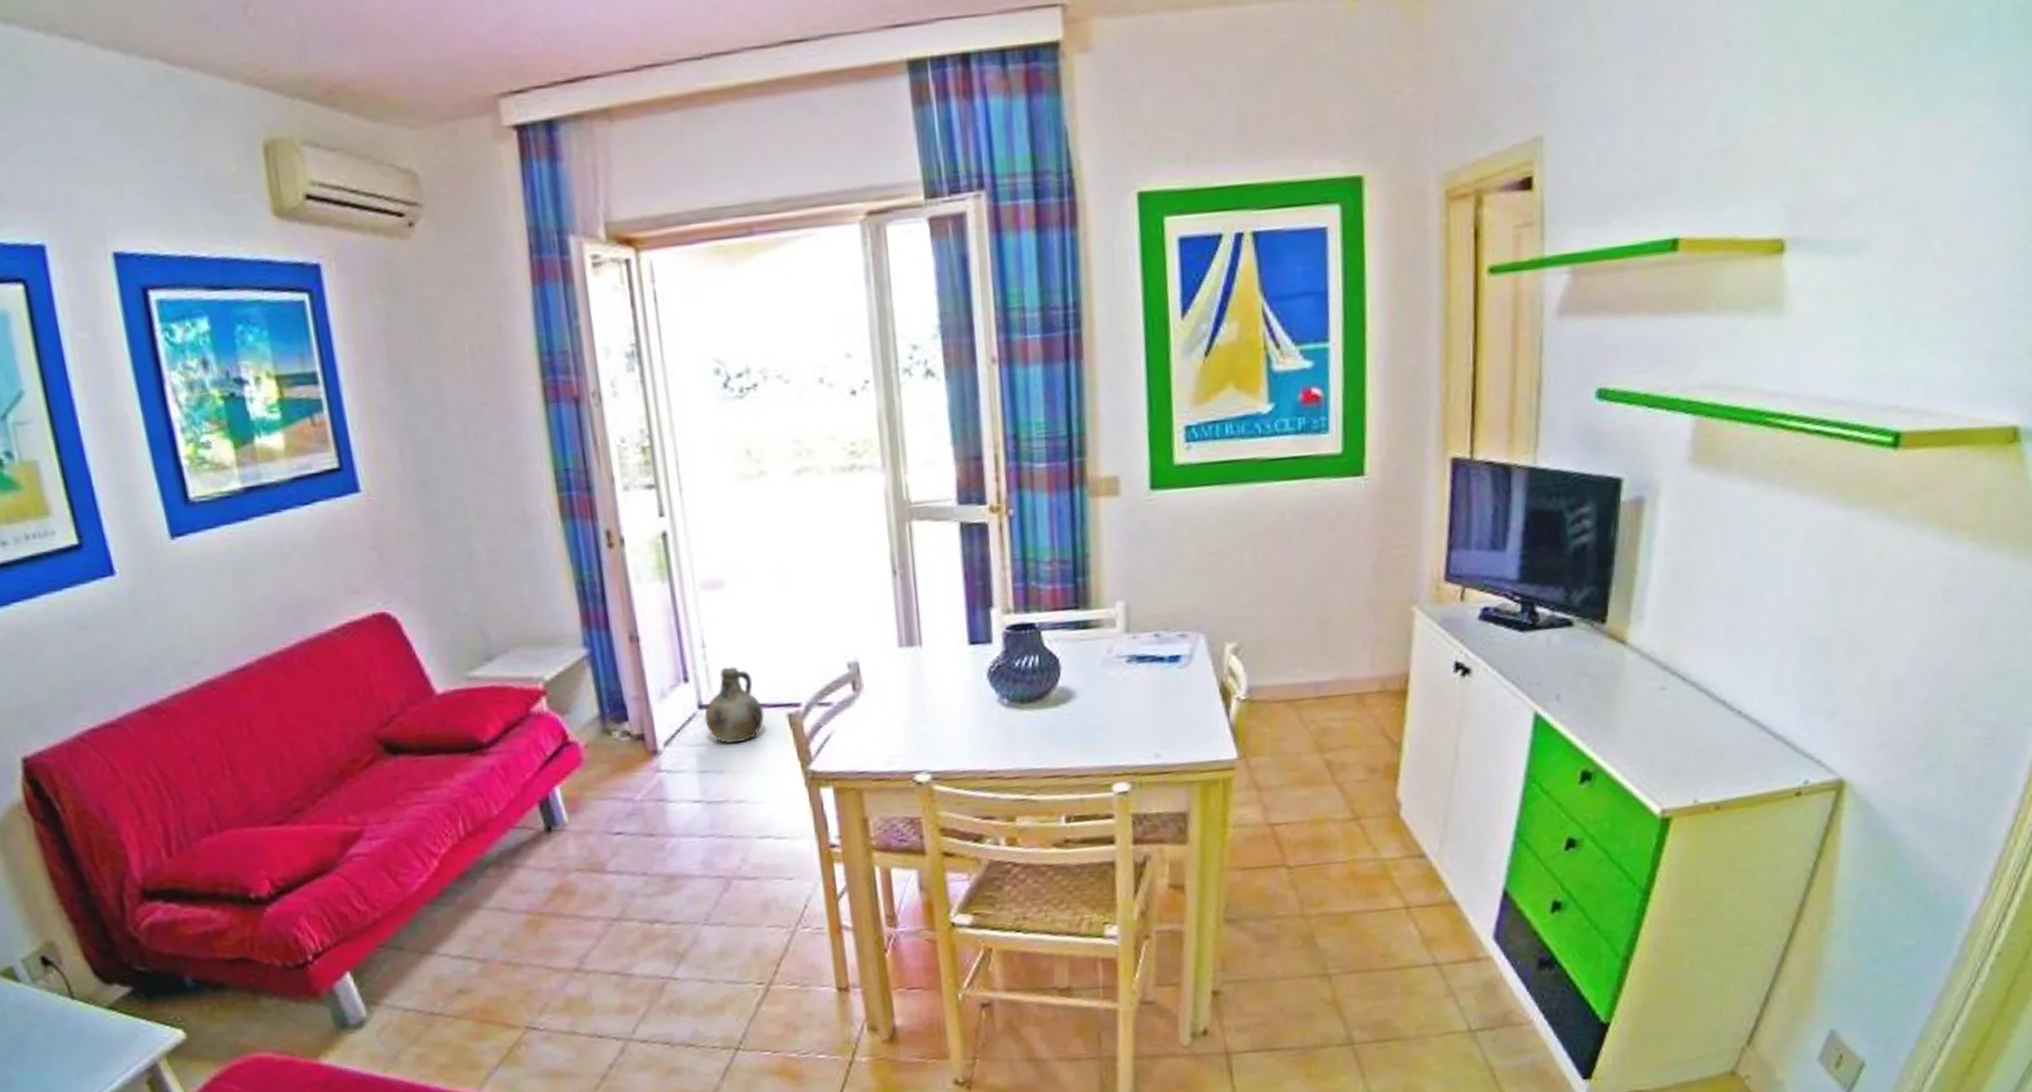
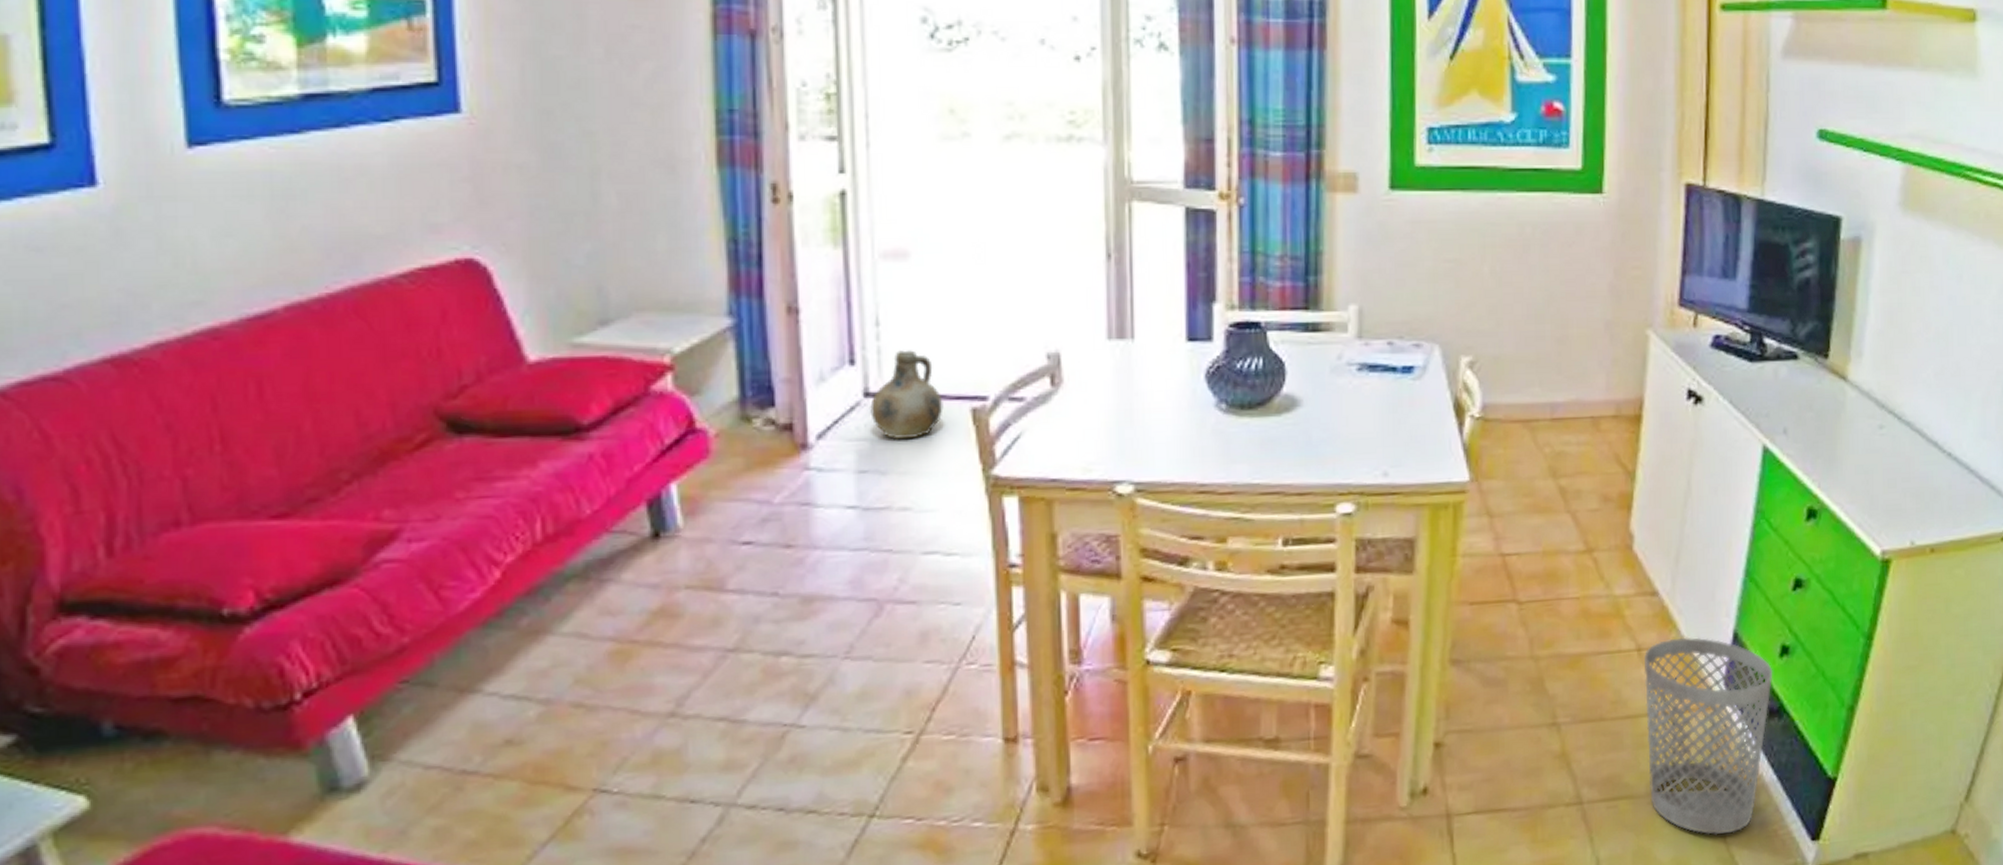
wastebasket: none [1412,895,1544,1073] -> present [1644,637,1773,835]

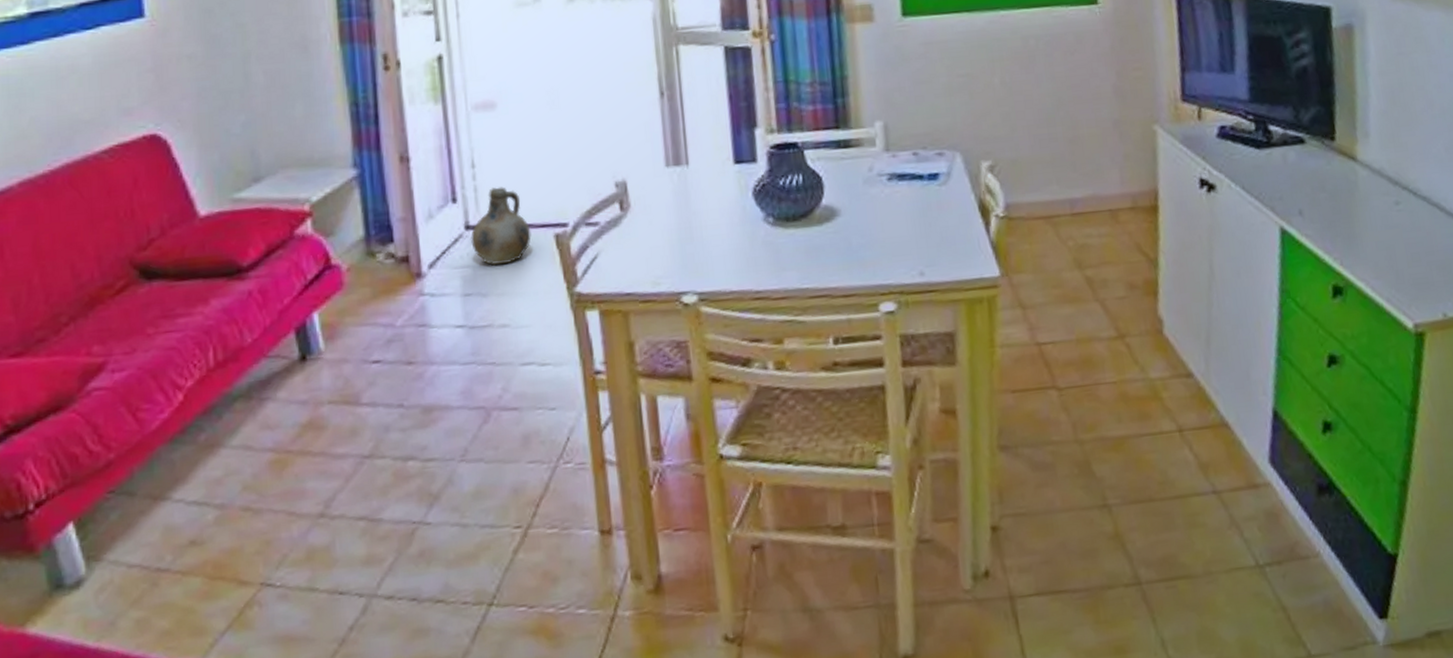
wastebasket: present [1644,637,1773,835] -> none [1186,416,1319,615]

